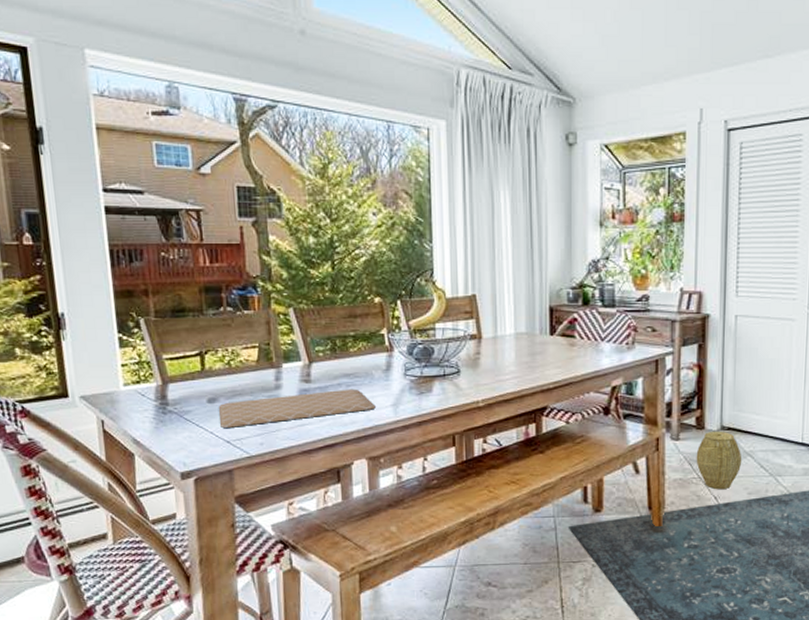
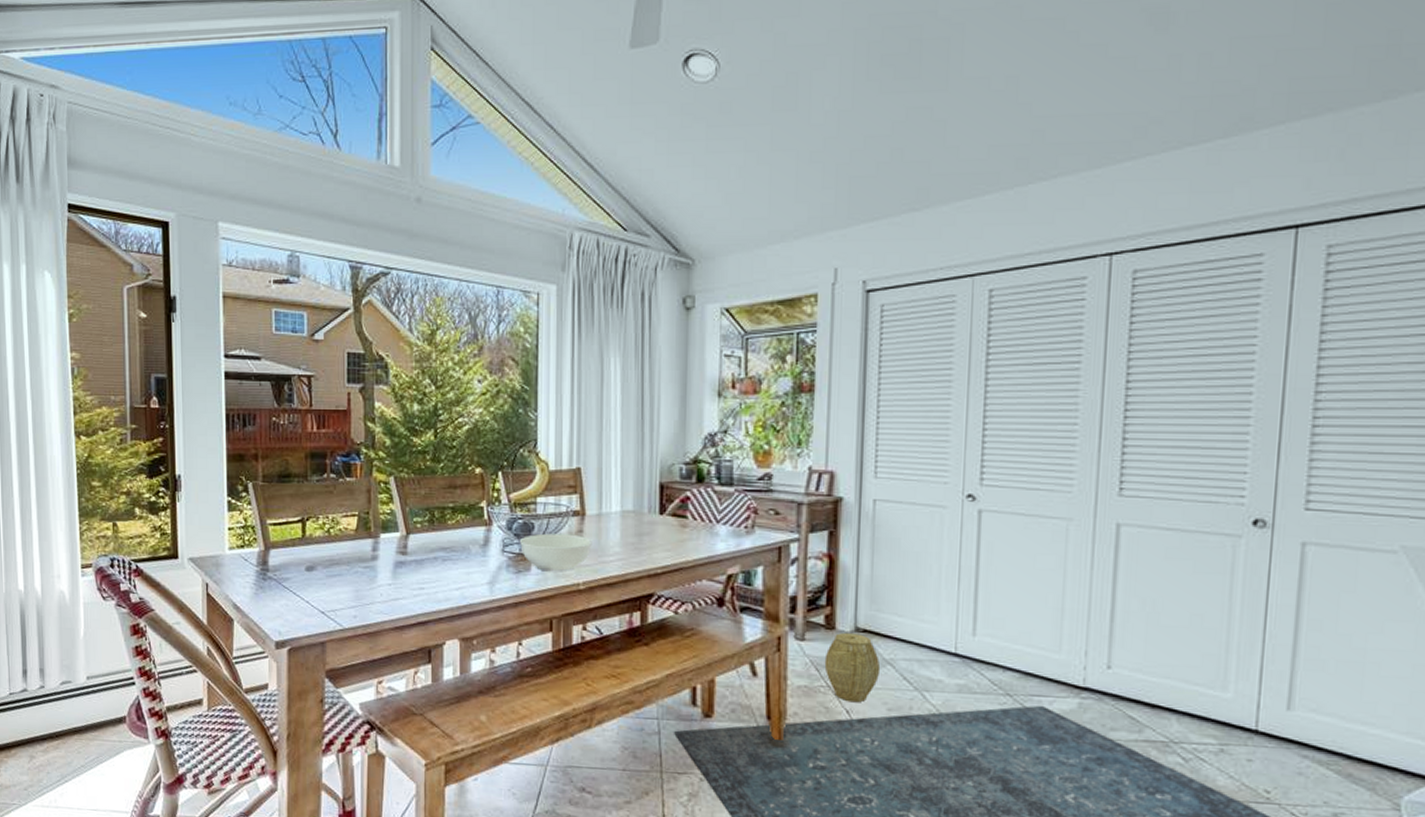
placemat: present [219,389,376,429] -> none [316,563,471,599]
bowl: none [421,356,489,392] -> present [520,533,592,572]

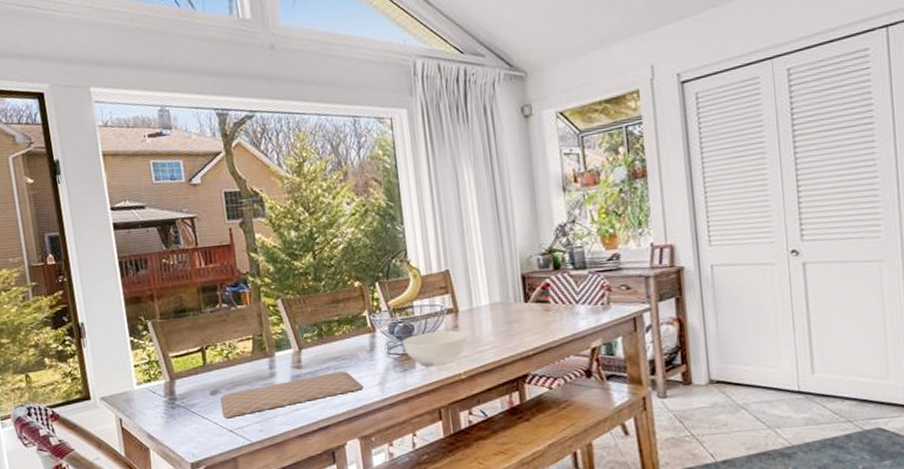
placemat: none [316,563,471,599] -> present [221,371,363,419]
woven basket: present [824,633,881,703] -> none [686,385,736,447]

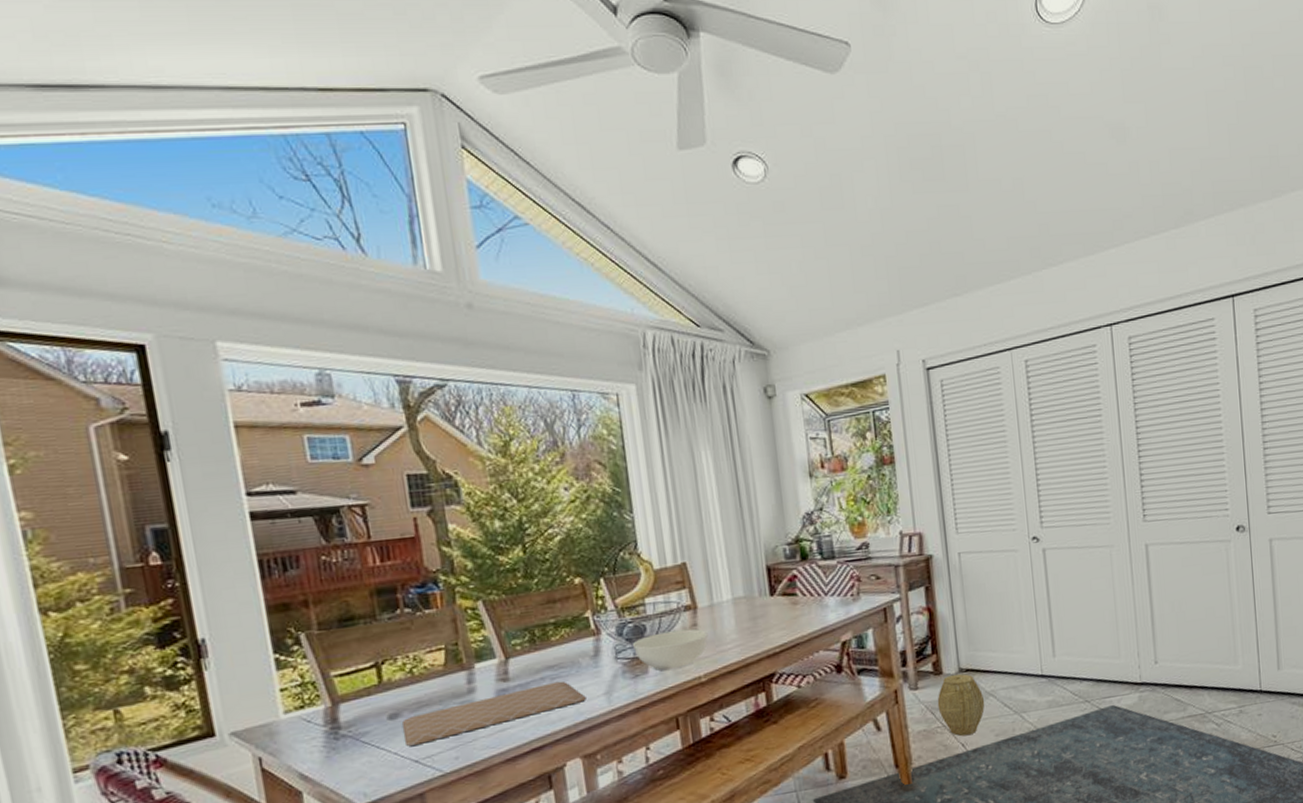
woven basket: none [686,385,736,447] -> present [937,674,985,736]

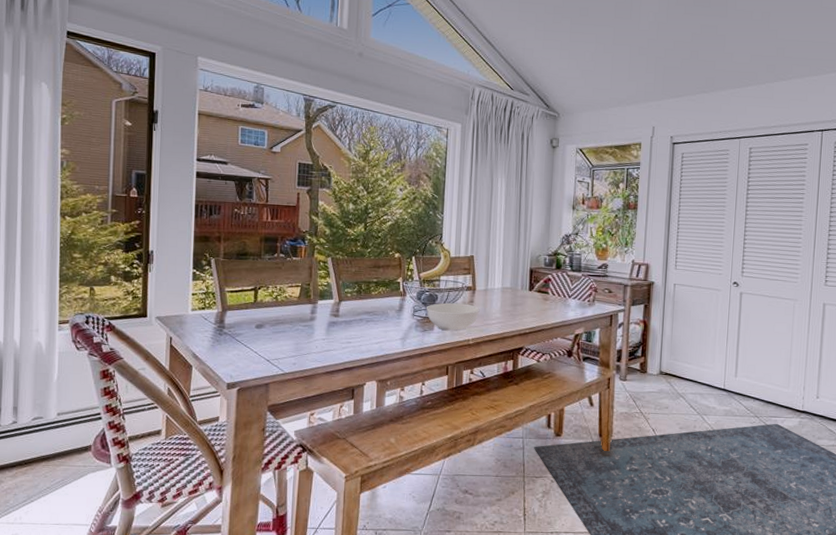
placemat: present [402,681,586,747] -> none [264,323,388,350]
woven basket: present [937,674,985,736] -> none [639,375,676,424]

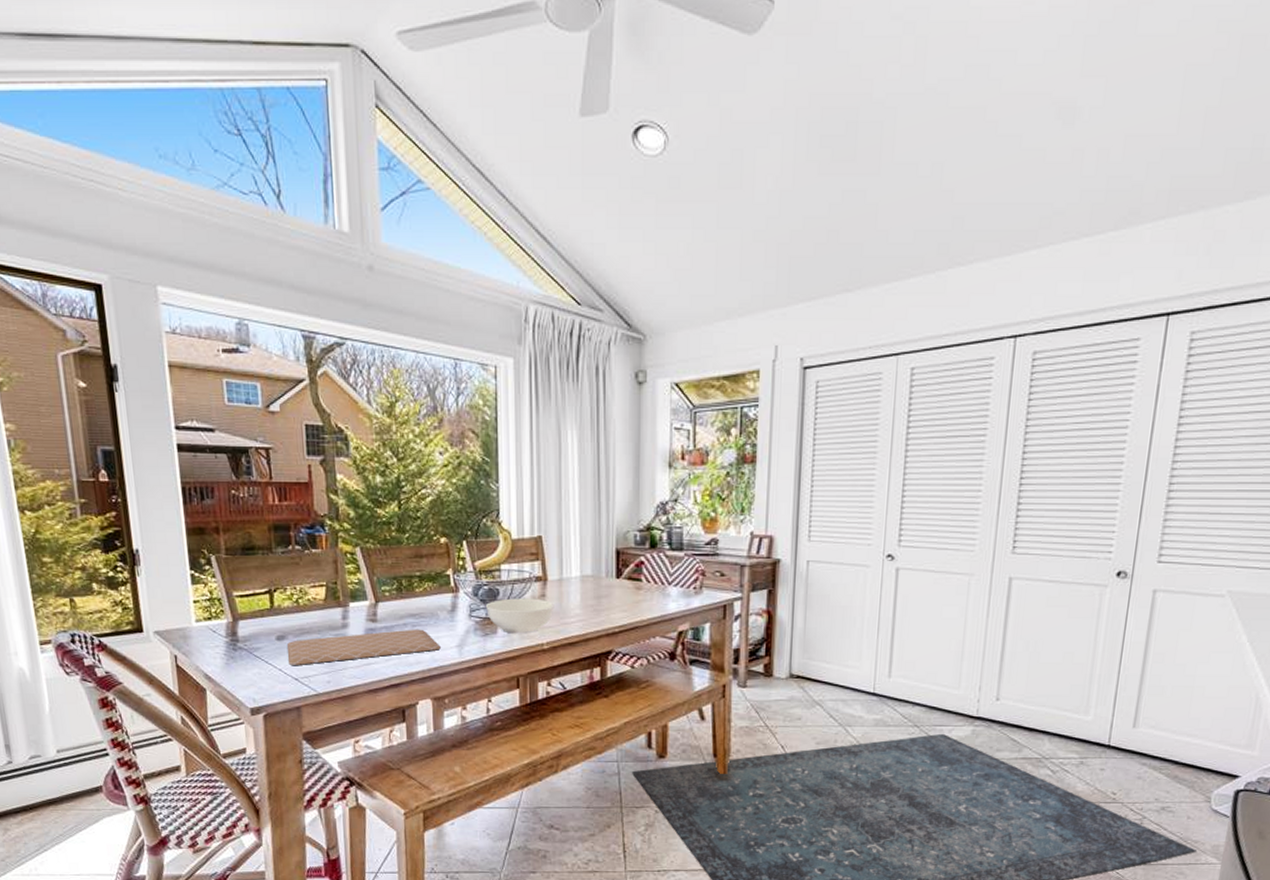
placemat: none [264,323,388,350] -> present [287,629,441,666]

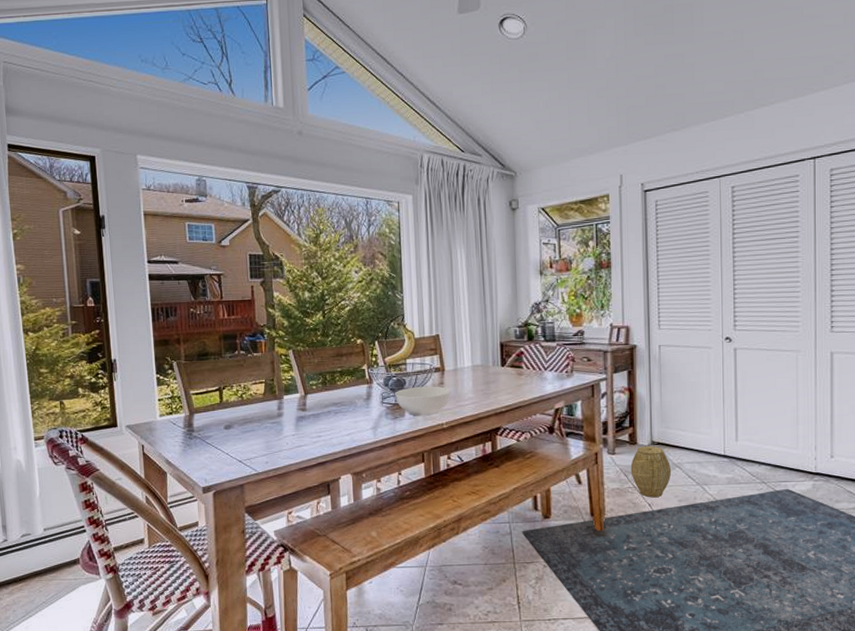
placemat: present [287,629,441,666] -> none [233,415,359,450]
woven basket: none [763,680,811,739] -> present [630,446,672,498]

